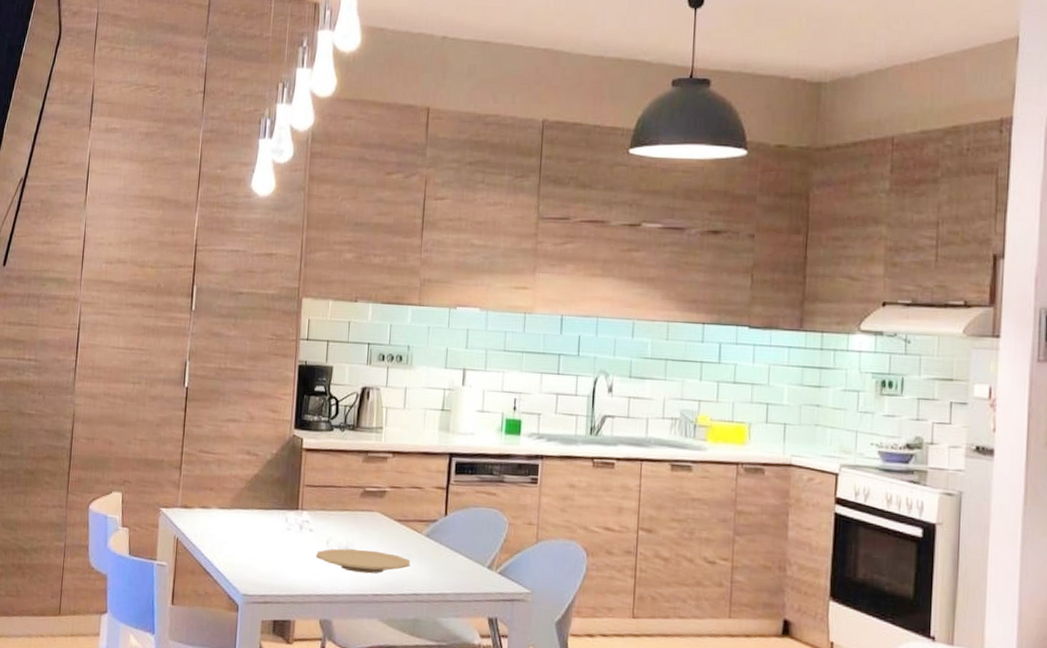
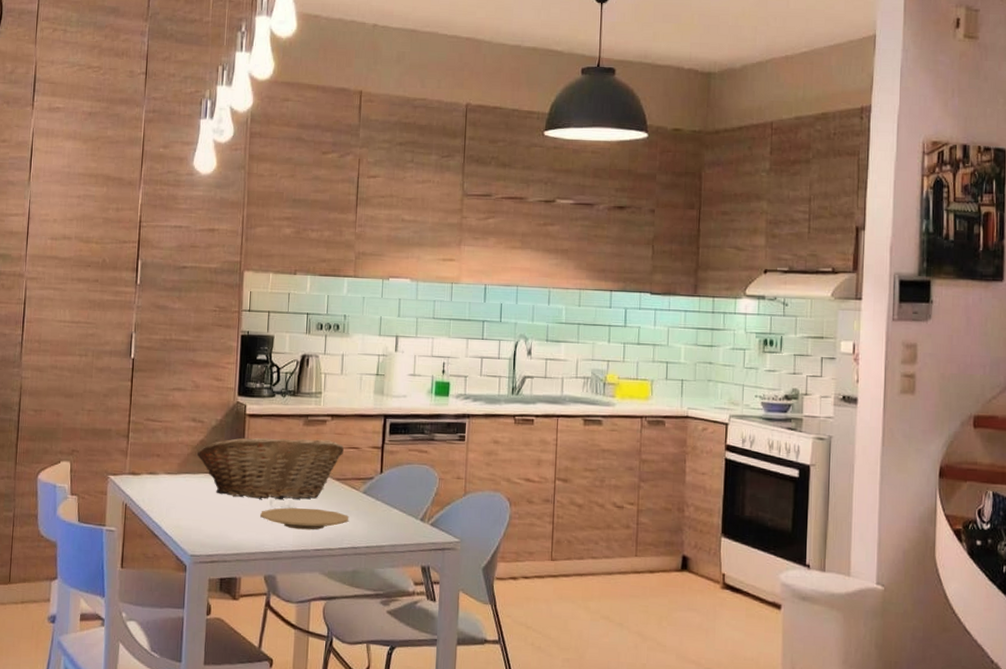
fruit basket: none [250,473,406,541] -> present [196,437,344,500]

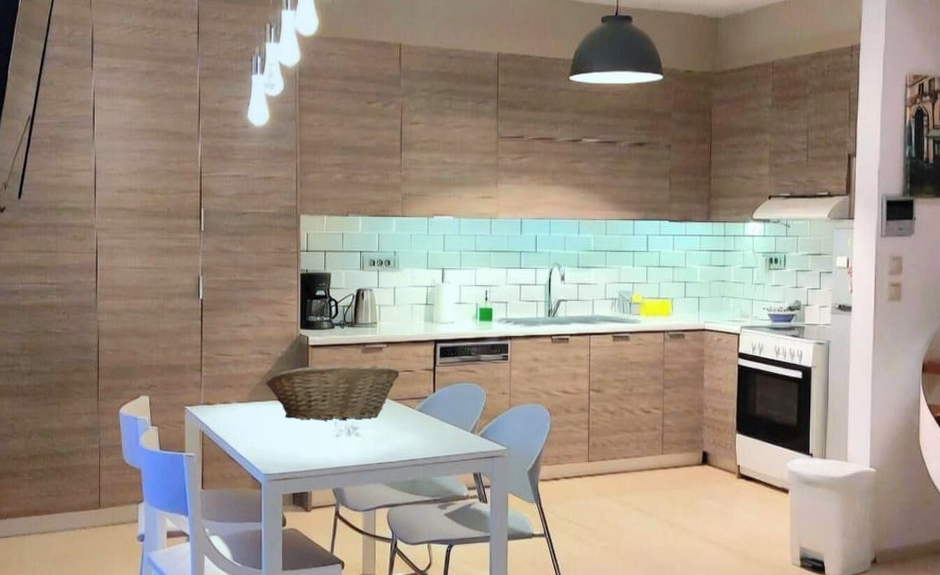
plate: present [259,507,349,530] -> none [325,426,407,446]

